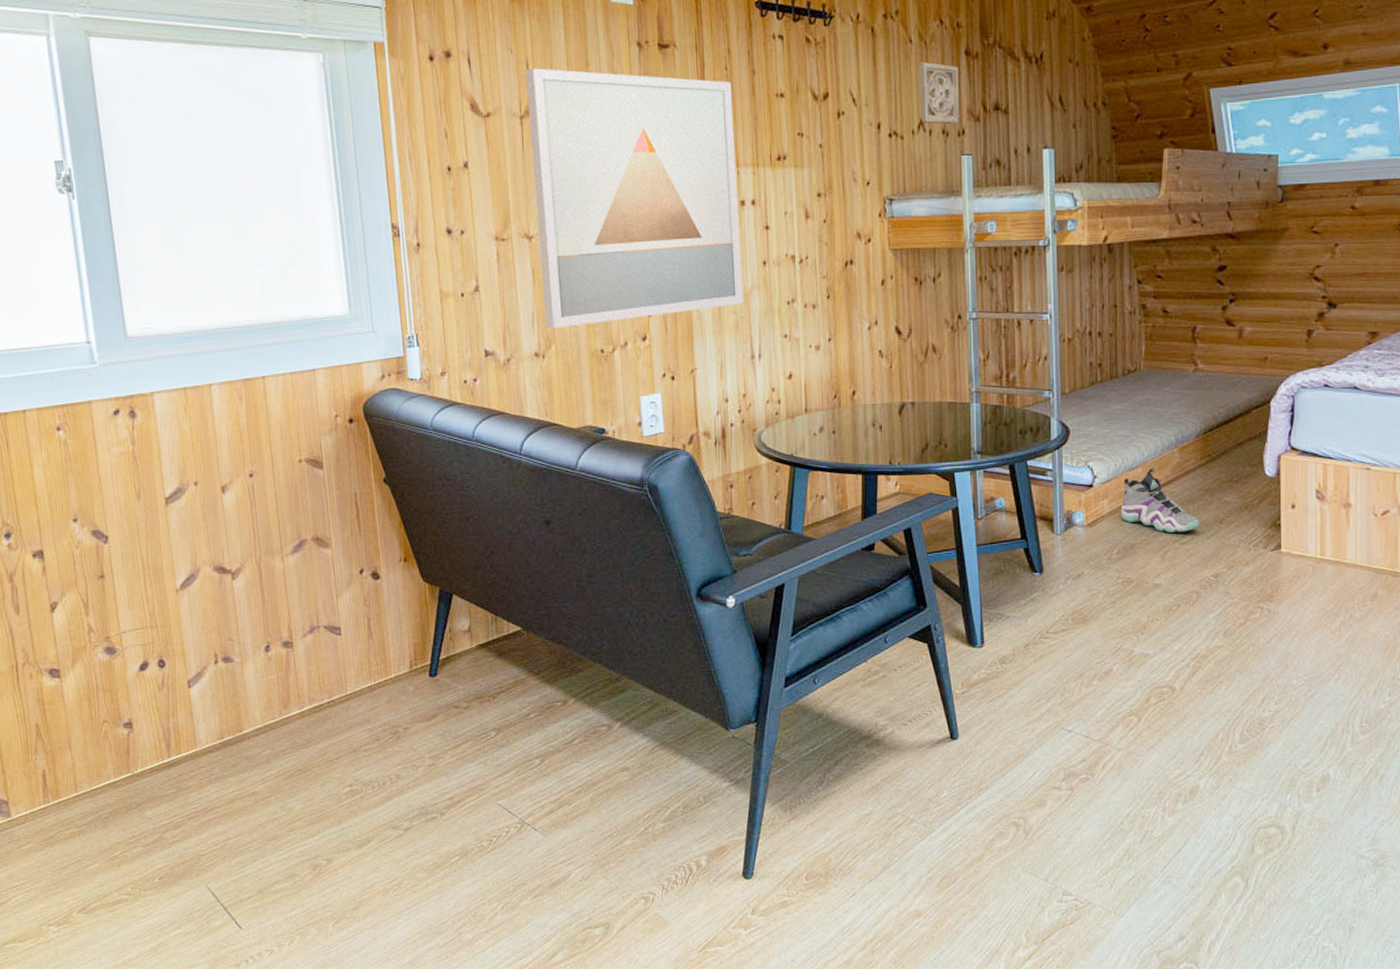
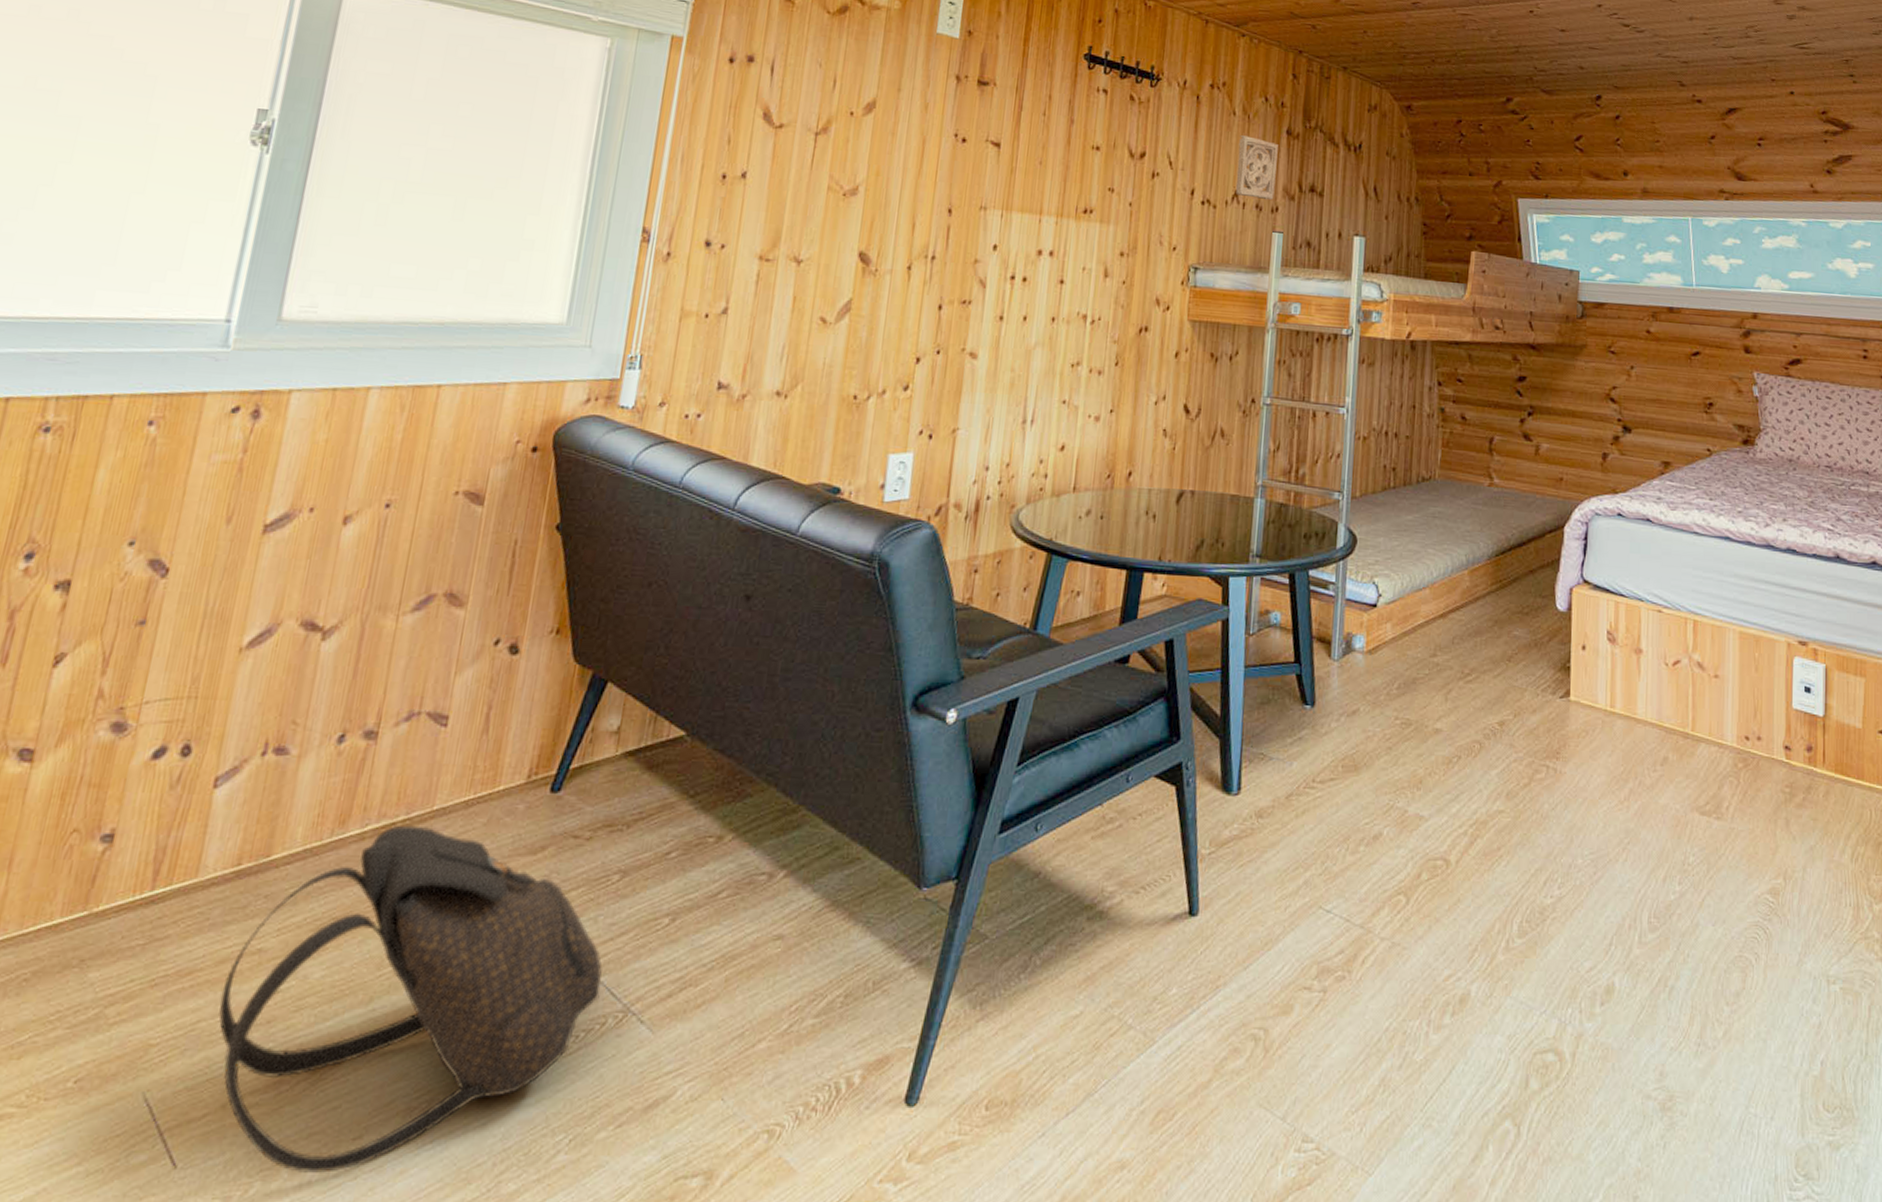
backpack: none [237,705,501,930] -> present [219,825,603,1173]
wall art: present [525,68,743,329] -> none [795,85,1047,367]
sneaker: present [1120,467,1200,532] -> none [1404,590,1487,669]

